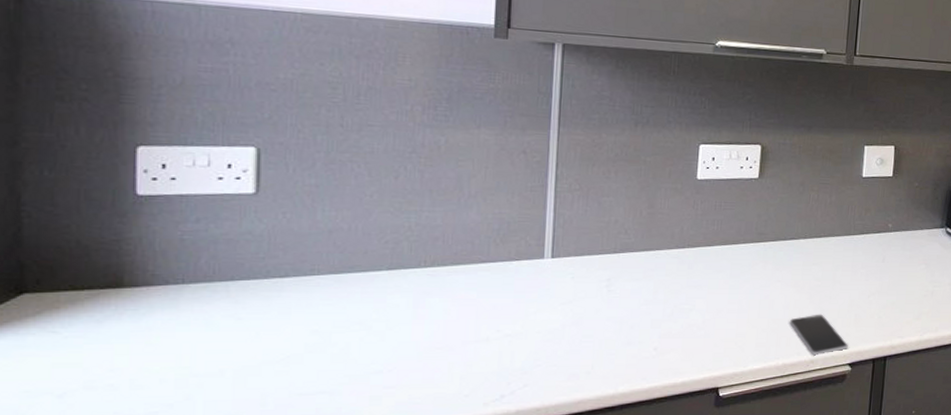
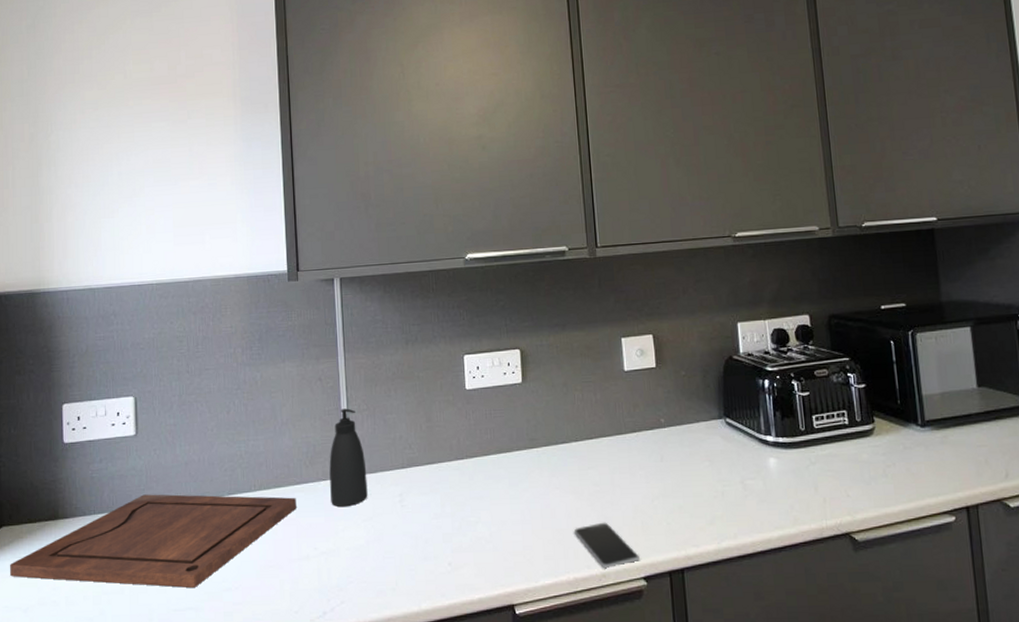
cutting board: none [33,264,479,371] -> present [9,494,297,589]
soap dispenser: none [523,186,571,288] -> present [329,408,368,507]

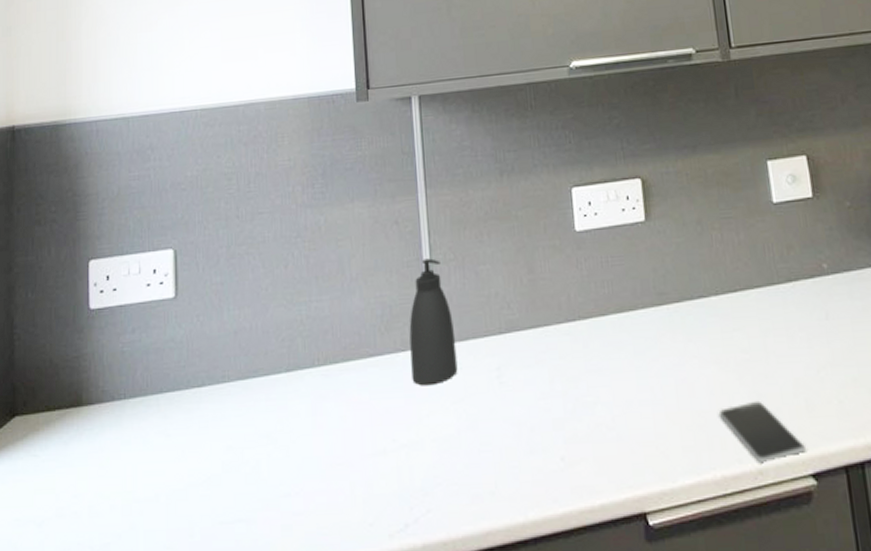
cutting board: present [9,494,297,589] -> none [22,372,370,494]

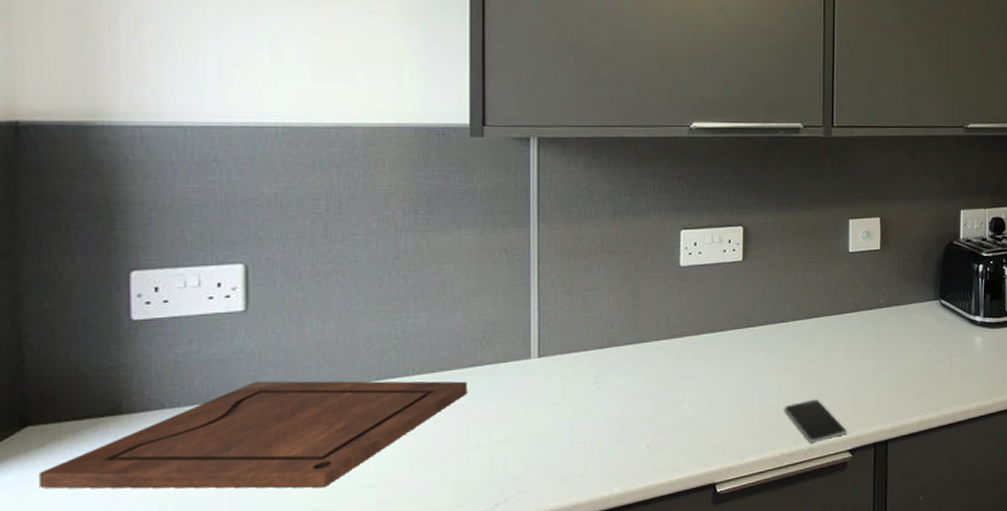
cutting board: none [22,372,370,494] -> present [38,380,467,489]
soap dispenser: present [409,258,458,385] -> none [511,283,558,390]

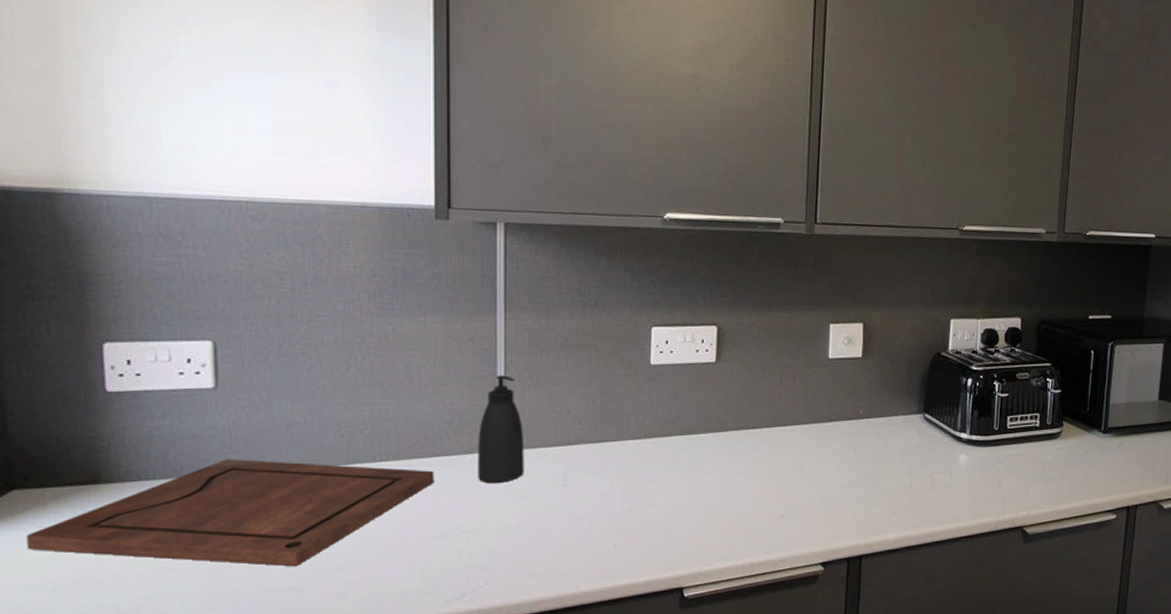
soap dispenser: none [511,283,558,390] -> present [478,375,525,483]
smartphone: present [784,399,847,444] -> none [755,509,820,554]

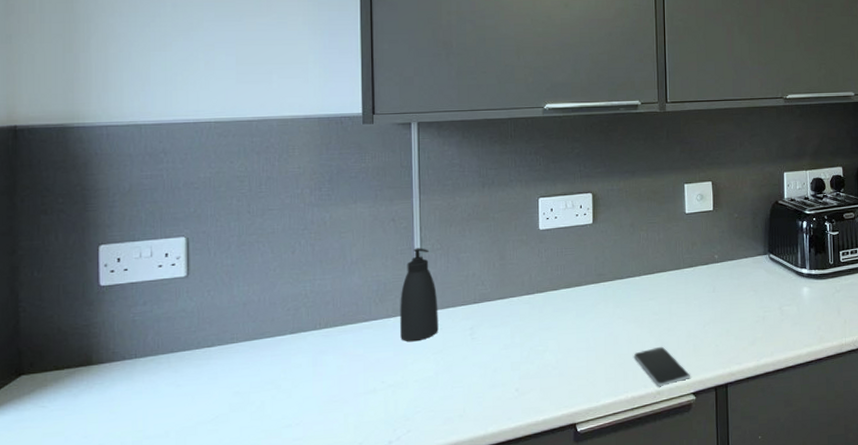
cutting board: present [25,459,434,567] -> none [29,333,364,428]
smartphone: none [755,509,820,554] -> present [633,346,690,387]

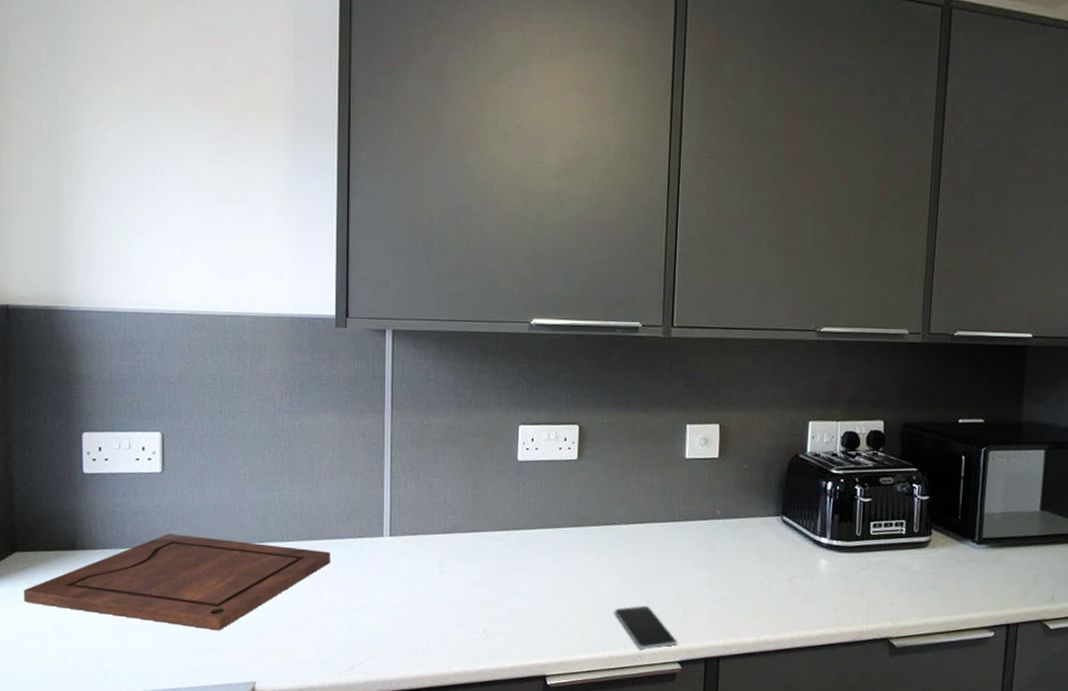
cutting board: none [29,333,364,428] -> present [23,533,330,631]
soap dispenser: present [400,248,439,341] -> none [367,467,407,566]

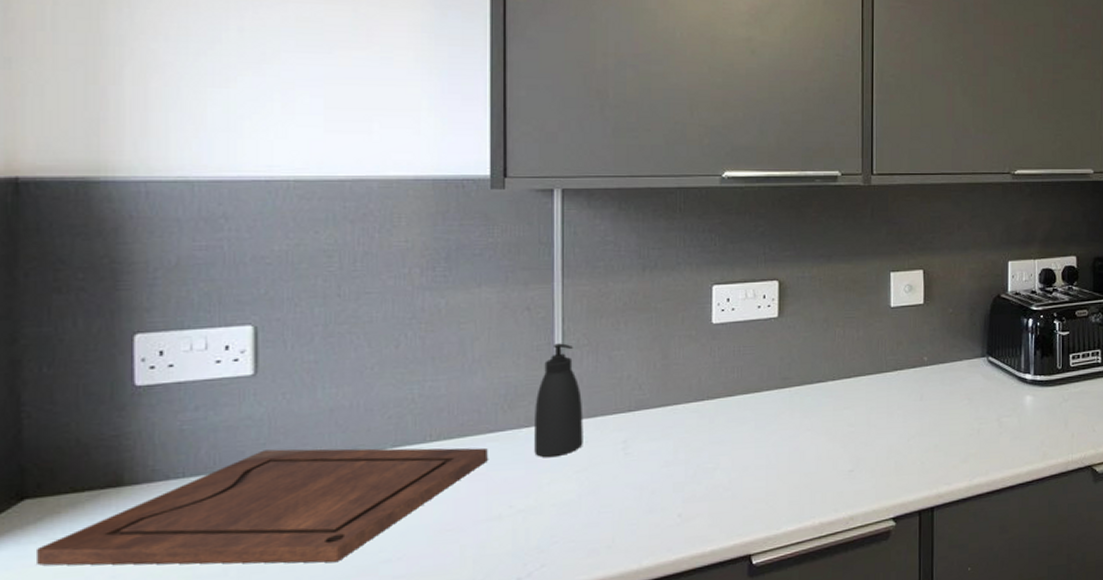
soap dispenser: none [367,467,407,566] -> present [534,343,583,457]
smartphone: present [614,605,677,650] -> none [823,463,890,512]

